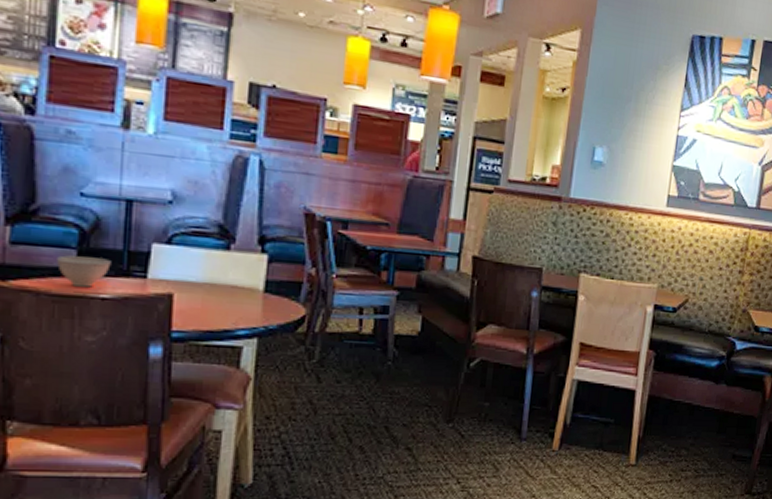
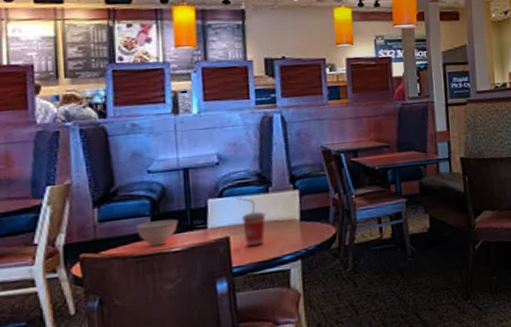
beverage cup: none [188,249,223,313] -> present [236,197,266,248]

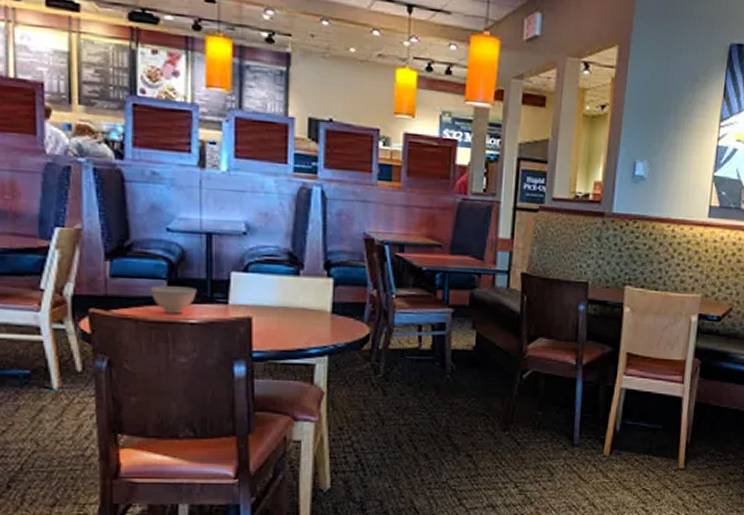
beverage cup: present [236,197,266,248] -> none [263,276,294,334]

